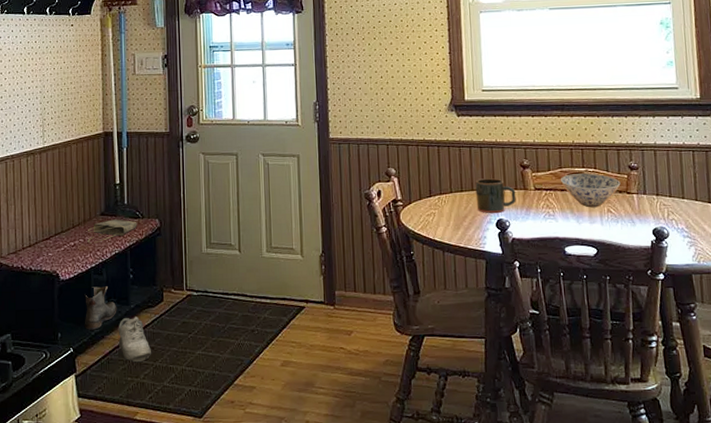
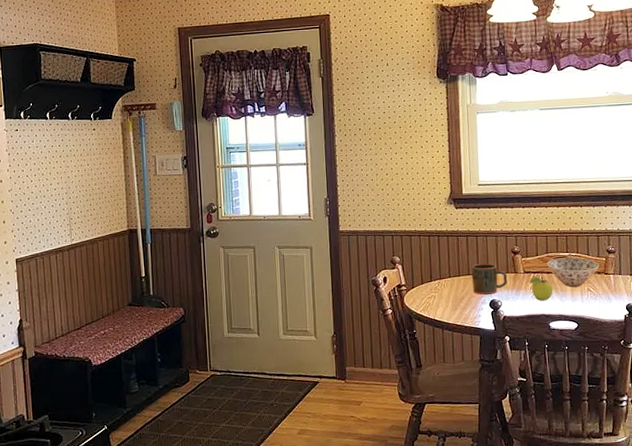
boot: present [84,286,117,330] -> none [116,369,147,409]
tote bag: present [87,219,137,243] -> none [116,309,163,331]
shoe: present [118,316,152,363] -> none [149,395,180,436]
fruit: none [541,194,568,222] -> present [530,276,553,301]

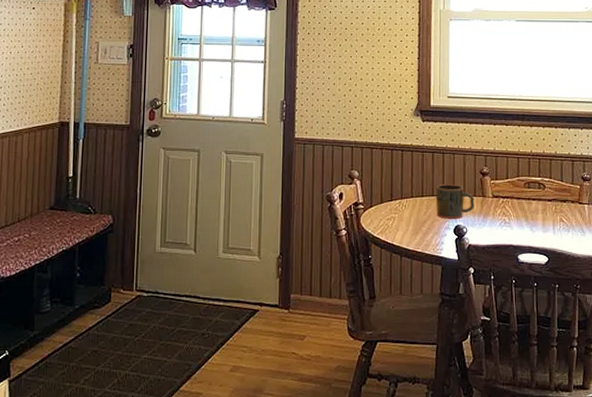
fruit: present [530,276,553,301] -> none [498,202,523,230]
bowl: present [546,257,600,288] -> none [517,183,574,217]

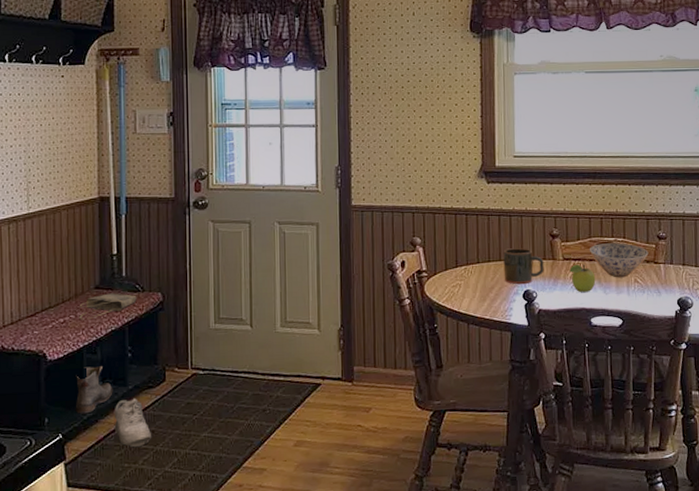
boot: none [22,285,60,332] -> present [75,366,113,414]
tote bag: none [33,214,89,238] -> present [79,293,137,319]
shoe: none [58,318,95,367] -> present [114,398,152,448]
fruit: none [498,202,523,230] -> present [569,264,596,293]
bowl: none [517,183,574,217] -> present [589,243,649,278]

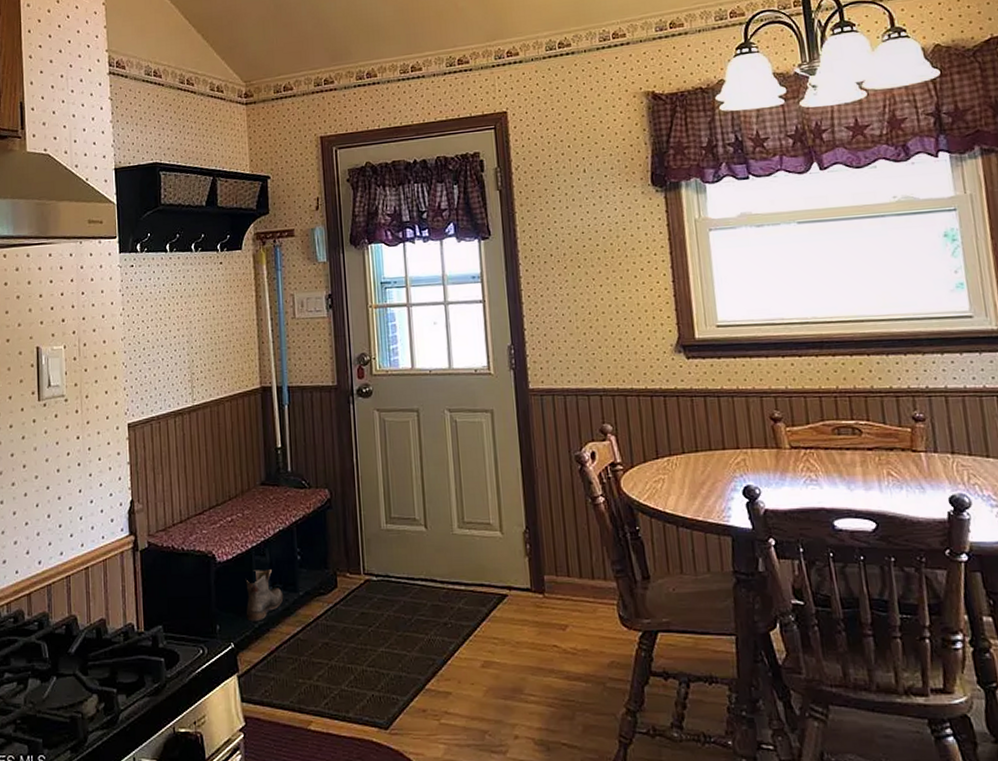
tote bag: present [79,293,137,319] -> none [246,489,304,518]
shoe: present [114,398,152,448] -> none [286,606,326,661]
mug: present [503,248,544,284] -> none [713,434,767,478]
fruit: present [569,264,596,293] -> none [799,453,836,489]
bowl: present [589,243,649,278] -> none [822,426,903,471]

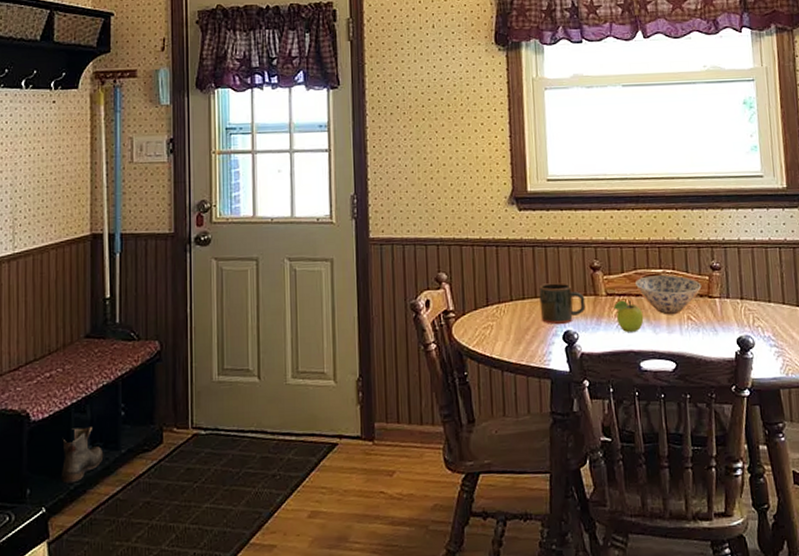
mug: none [713,434,767,478] -> present [539,282,586,324]
fruit: none [799,453,836,489] -> present [614,300,644,333]
bowl: none [822,426,903,471] -> present [634,275,702,315]

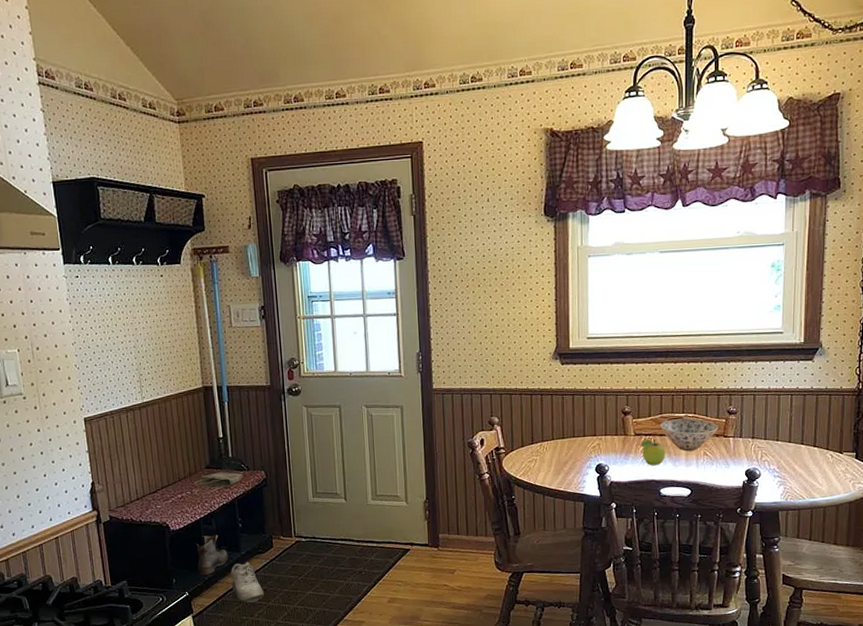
tote bag: none [67,342,132,373] -> present [194,472,243,495]
shoe: none [104,464,147,522] -> present [231,562,265,603]
mug: present [539,282,586,324] -> none [577,425,616,459]

